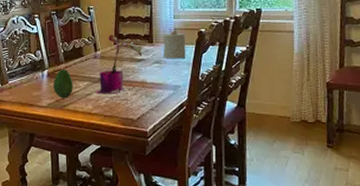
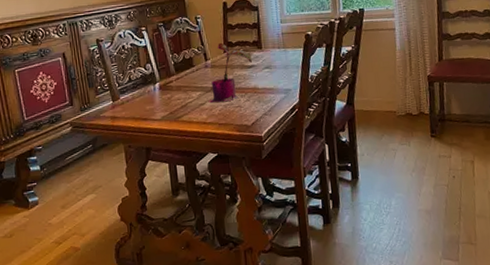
fruit: present [53,68,74,99] -> none [166,80,187,110]
candle: present [163,30,186,59] -> none [272,34,295,64]

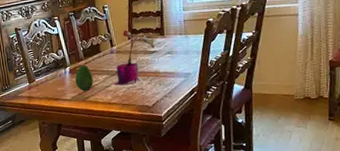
fruit: none [166,80,187,110] -> present [75,64,94,92]

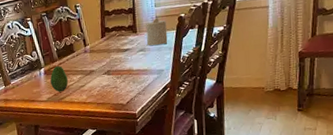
potted plant: present [113,30,154,86] -> none [87,28,127,85]
candle: none [174,21,196,49] -> present [146,18,168,46]

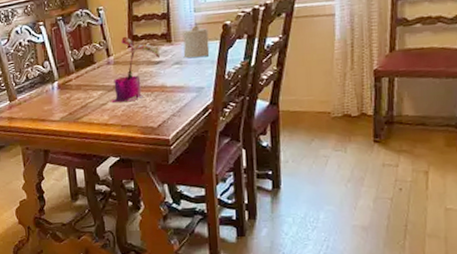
fruit: present [50,65,69,92] -> none [65,78,87,111]
potted plant: none [87,28,127,85] -> present [110,36,160,104]

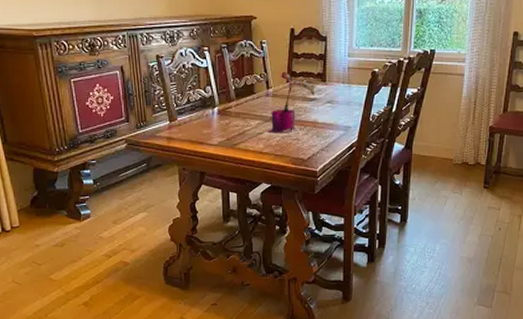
candle: present [183,25,210,59] -> none [335,69,359,99]

